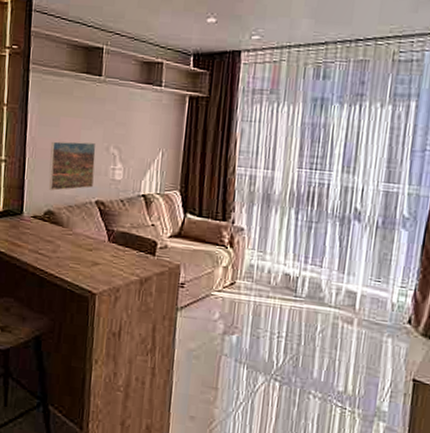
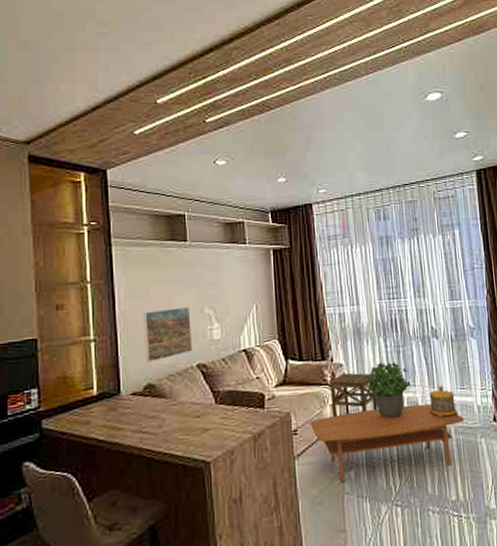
coffee table: none [198,277,372,356] -> present [309,403,464,482]
side table: none [223,237,277,282] -> present [330,372,378,417]
potted plant: none [263,234,317,295] -> present [364,362,411,418]
decorative container: none [332,272,367,308] -> present [429,385,458,417]

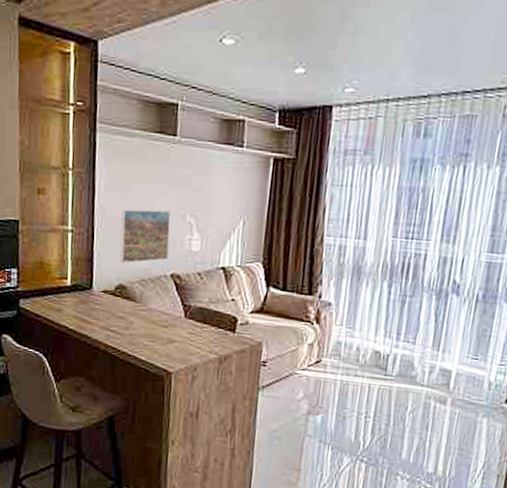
coffee table: present [309,403,464,482] -> none [281,355,467,437]
side table: present [330,372,378,417] -> none [308,313,367,360]
potted plant: present [364,362,411,418] -> none [352,309,411,374]
decorative container: present [429,385,458,417] -> none [425,349,463,387]

